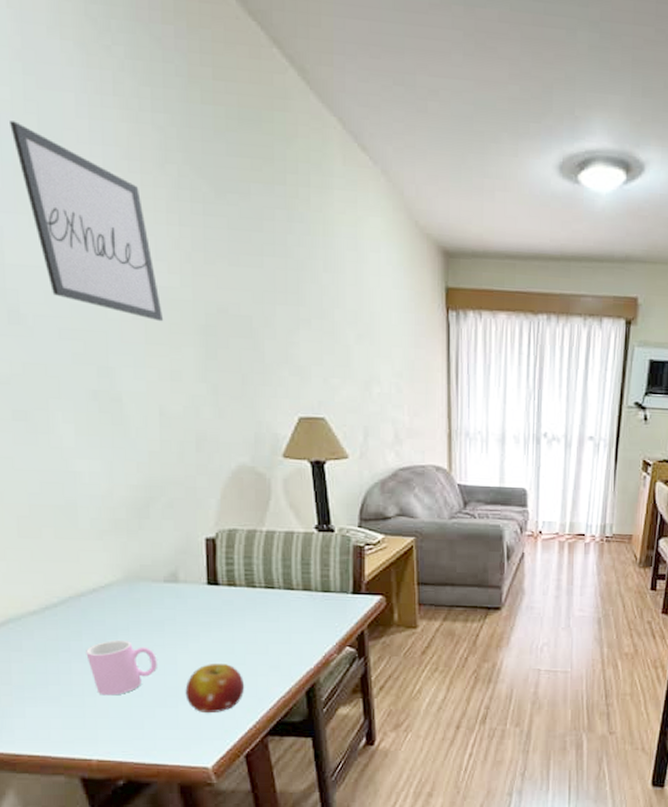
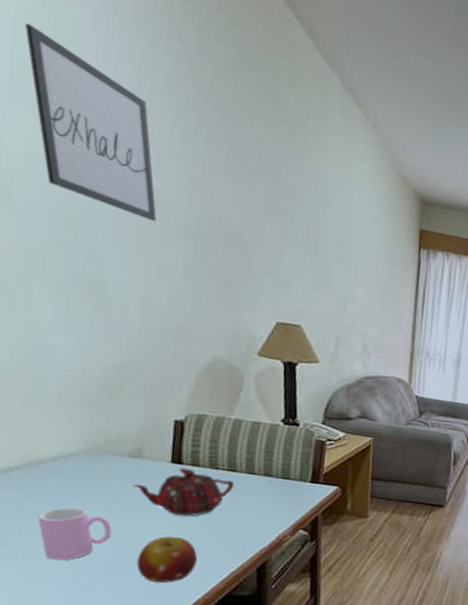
teapot: none [172,589,274,641] -> present [132,467,235,517]

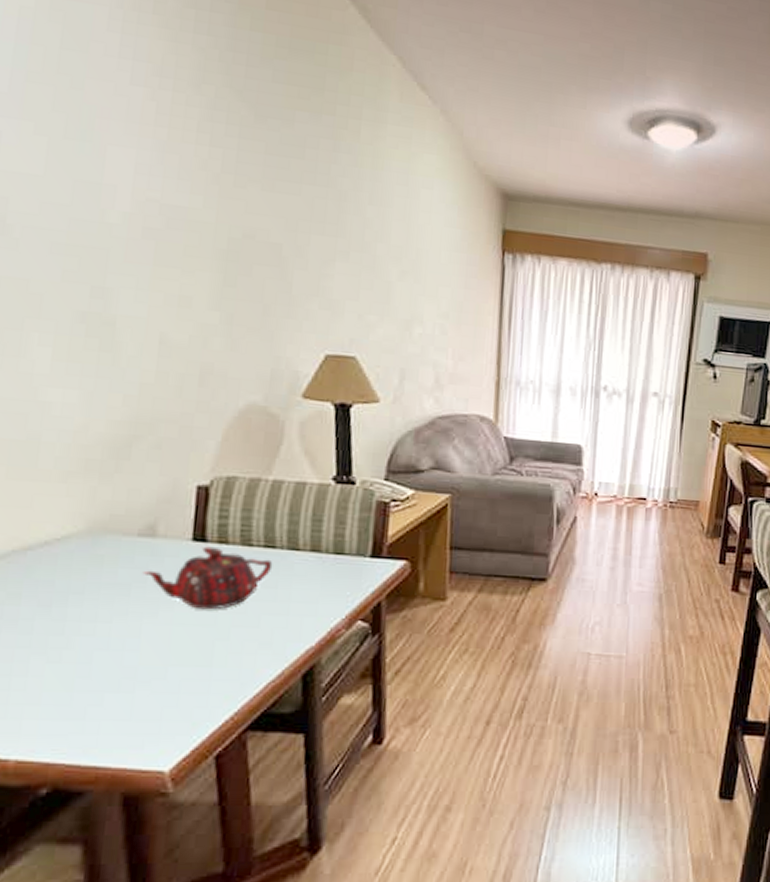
wall art: present [25,23,156,222] -> none [28,27,178,243]
cup: present [38,507,112,561] -> none [22,605,116,676]
fruit: present [136,536,198,583] -> none [146,637,226,701]

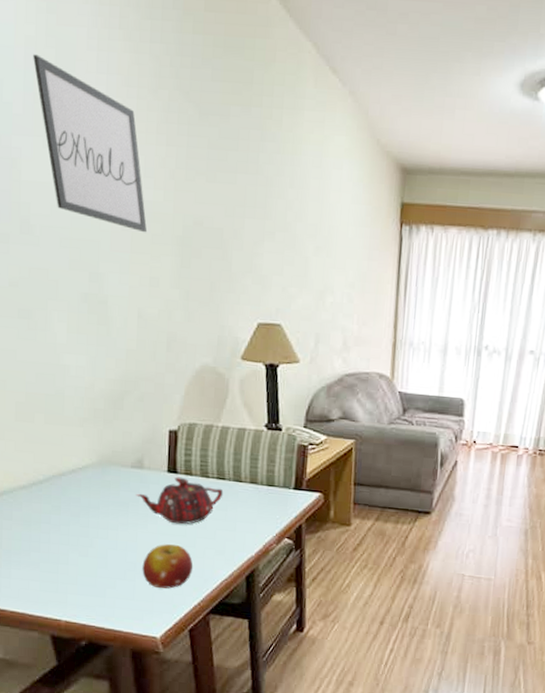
wall art: none [28,27,178,243] -> present [33,54,147,233]
fruit: none [146,637,226,701] -> present [142,543,193,589]

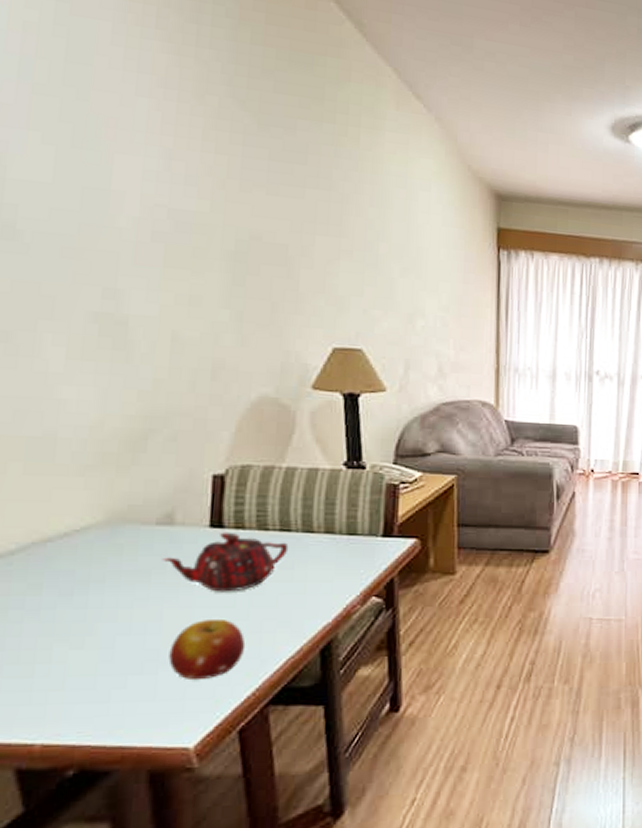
wall art: present [33,54,147,233] -> none [33,41,187,246]

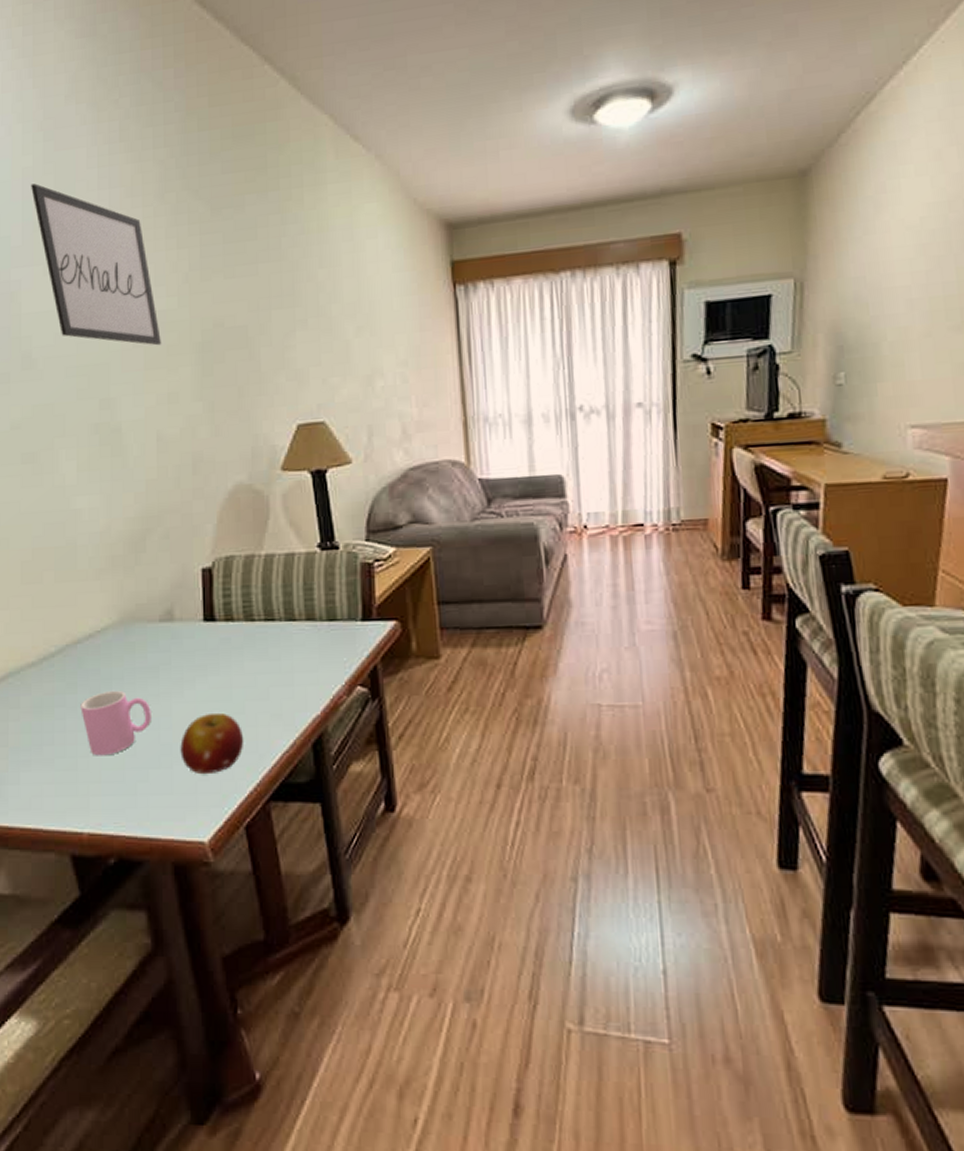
wall art: none [33,41,187,246] -> present [31,183,161,346]
cup: none [44,593,137,662] -> present [80,690,151,756]
teapot: present [162,532,289,592] -> none [167,625,274,686]

